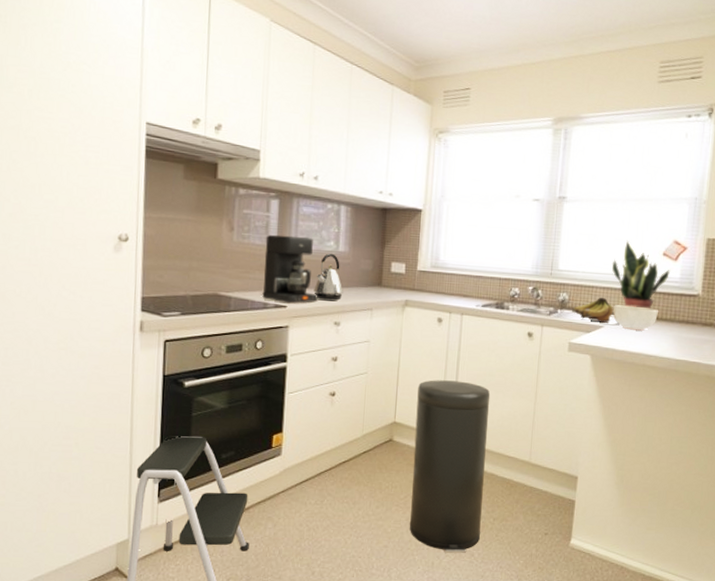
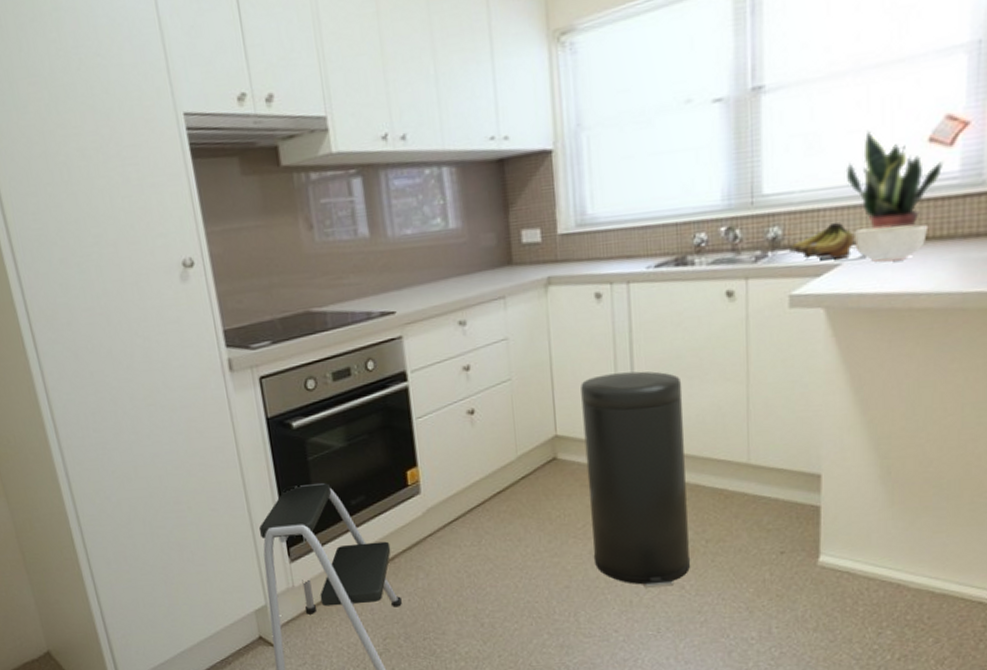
coffee maker: present [262,234,317,304] -> none [354,218,432,308]
kettle: present [314,253,343,301] -> none [425,233,464,297]

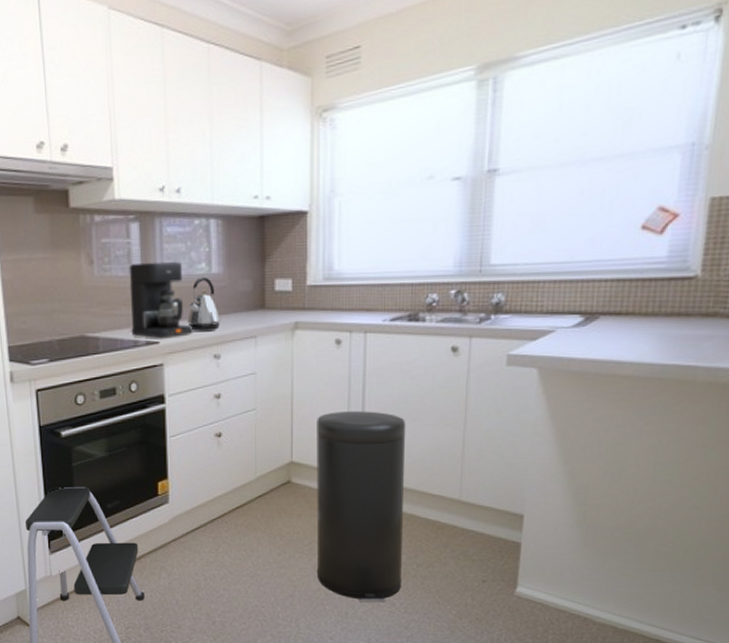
coffee maker: none [354,218,432,308] -> present [129,261,192,339]
kettle: none [425,233,464,297] -> present [187,277,221,332]
fruit: present [788,222,855,259] -> none [509,293,570,326]
potted plant: present [845,130,942,229] -> none [565,214,652,303]
bowl: present [853,223,929,263] -> none [568,300,636,332]

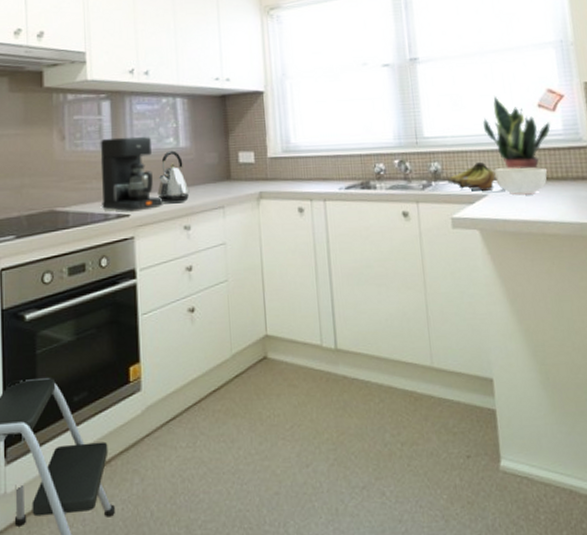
pedal bin: present [316,411,406,602] -> none [287,277,390,494]
fruit: none [509,293,570,326] -> present [447,161,496,191]
potted plant: none [565,214,652,303] -> present [482,95,550,169]
bowl: none [568,300,636,332] -> present [493,166,548,195]

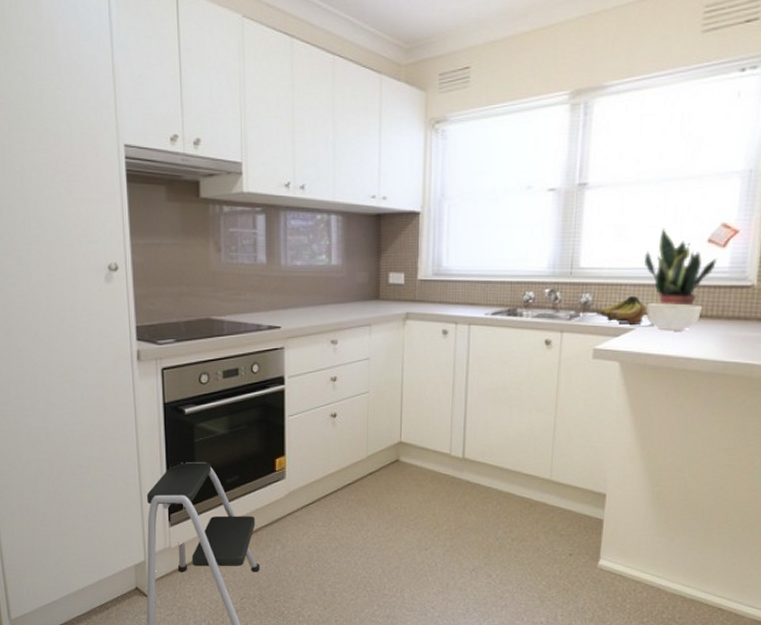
coffee maker: present [100,136,162,212] -> none [254,252,311,324]
kettle: present [157,150,190,204] -> none [308,268,339,319]

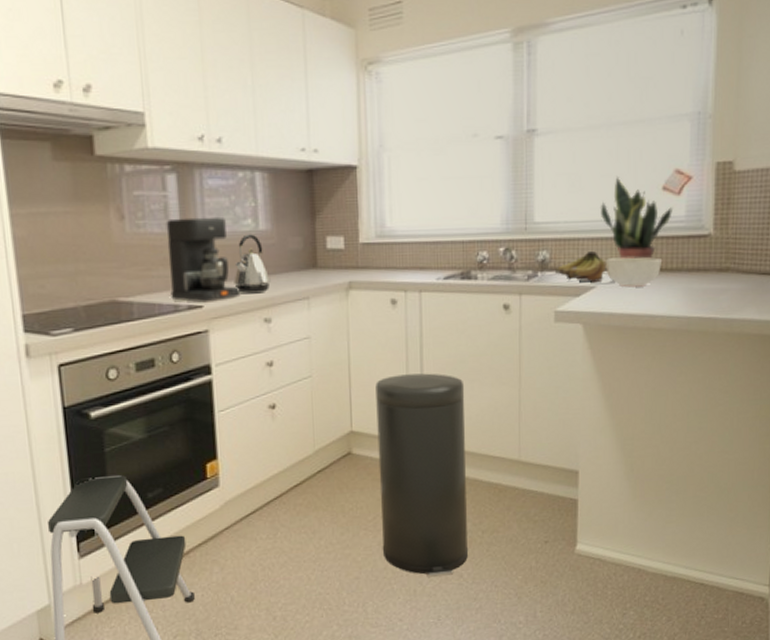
coffee maker: none [254,252,311,324] -> present [166,216,239,303]
kettle: none [308,268,339,319] -> present [234,234,271,294]
pedal bin: none [421,396,504,574] -> present [375,373,469,577]

